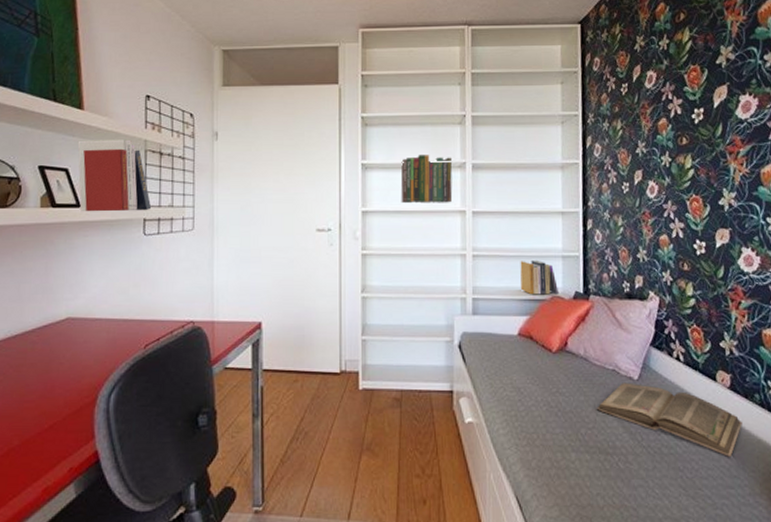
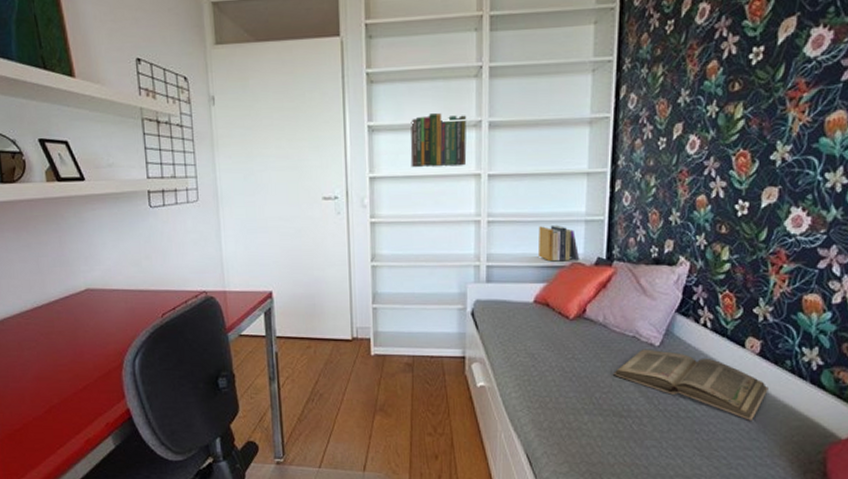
books: present [77,139,152,212] -> none [73,107,155,185]

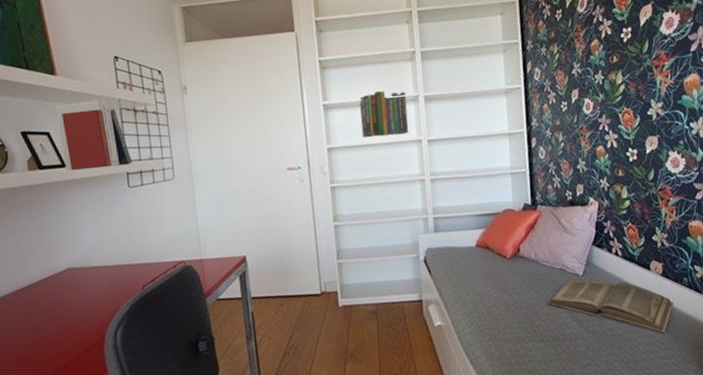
books: none [73,107,155,185] -> present [55,100,133,171]
books: present [538,224,580,262] -> none [473,178,510,210]

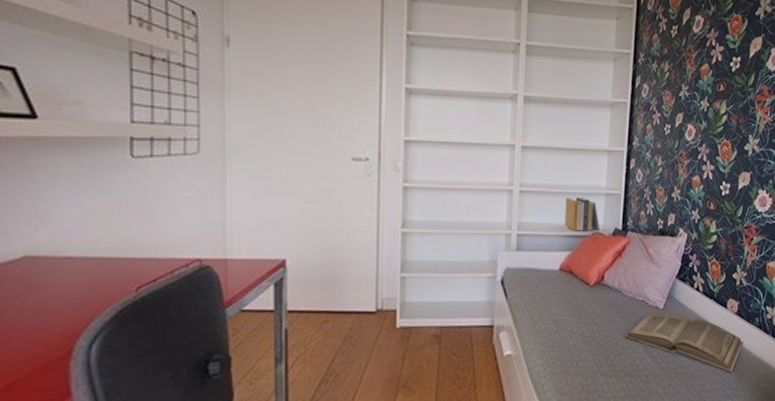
books: present [55,100,133,171] -> none [28,31,141,128]
books: present [359,91,409,138] -> none [448,83,504,136]
books: none [473,178,510,210] -> present [565,196,600,231]

